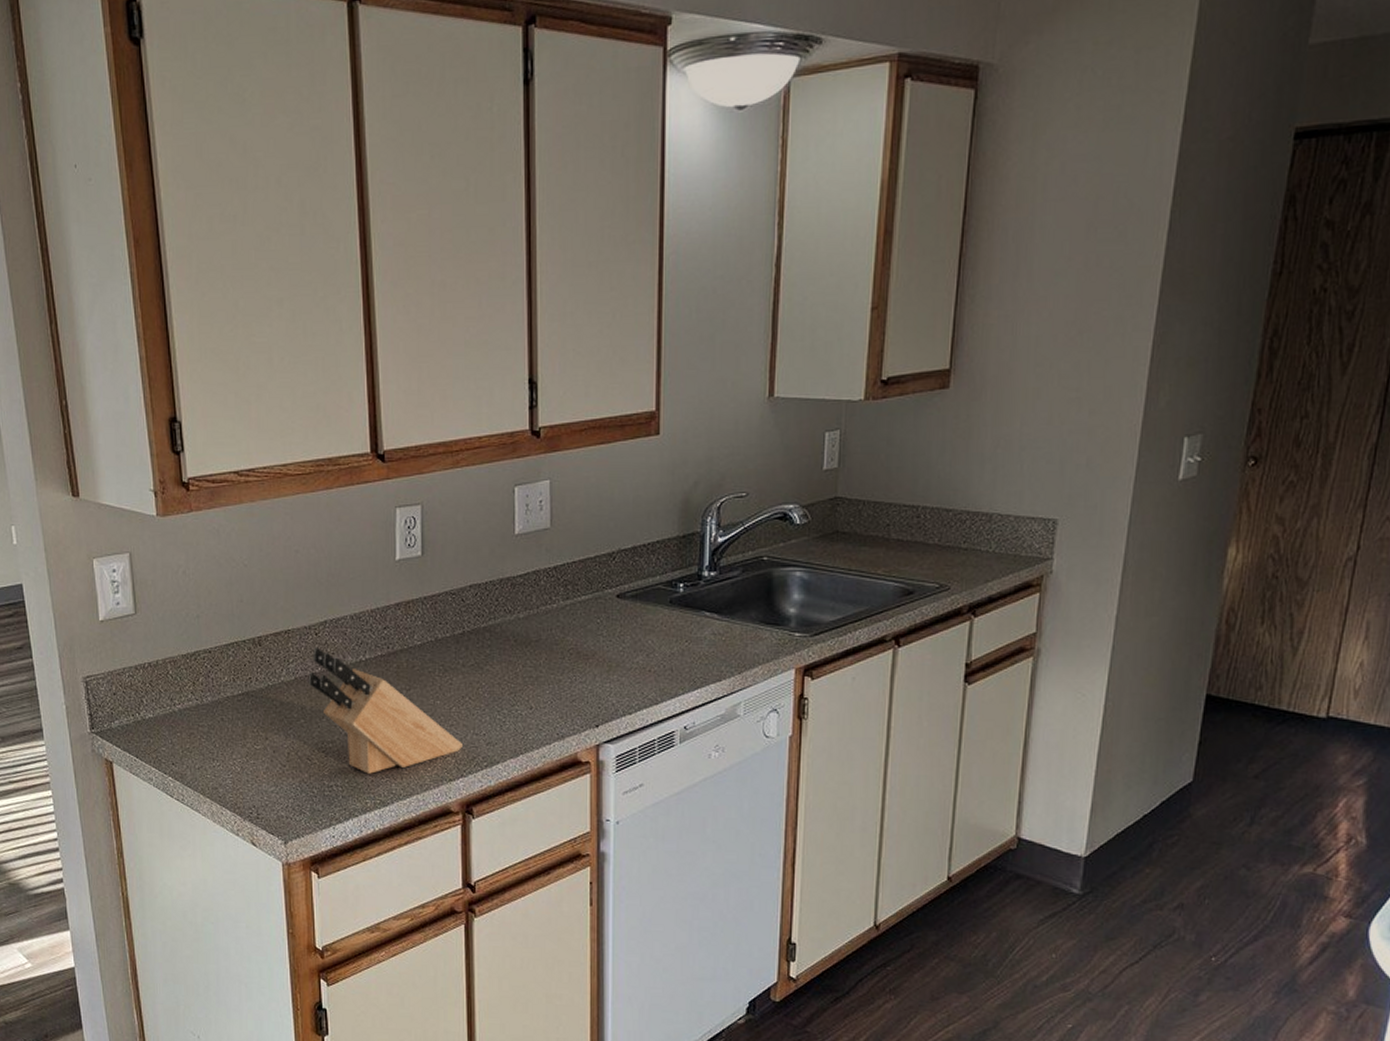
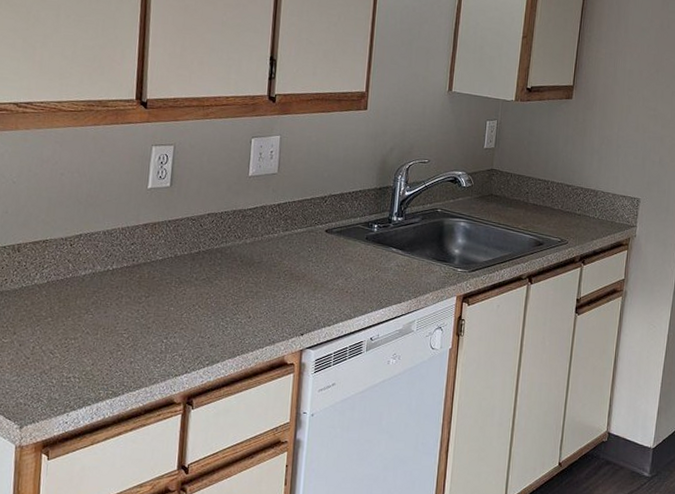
knife block: present [308,647,464,774] -> none [59,256,190,368]

